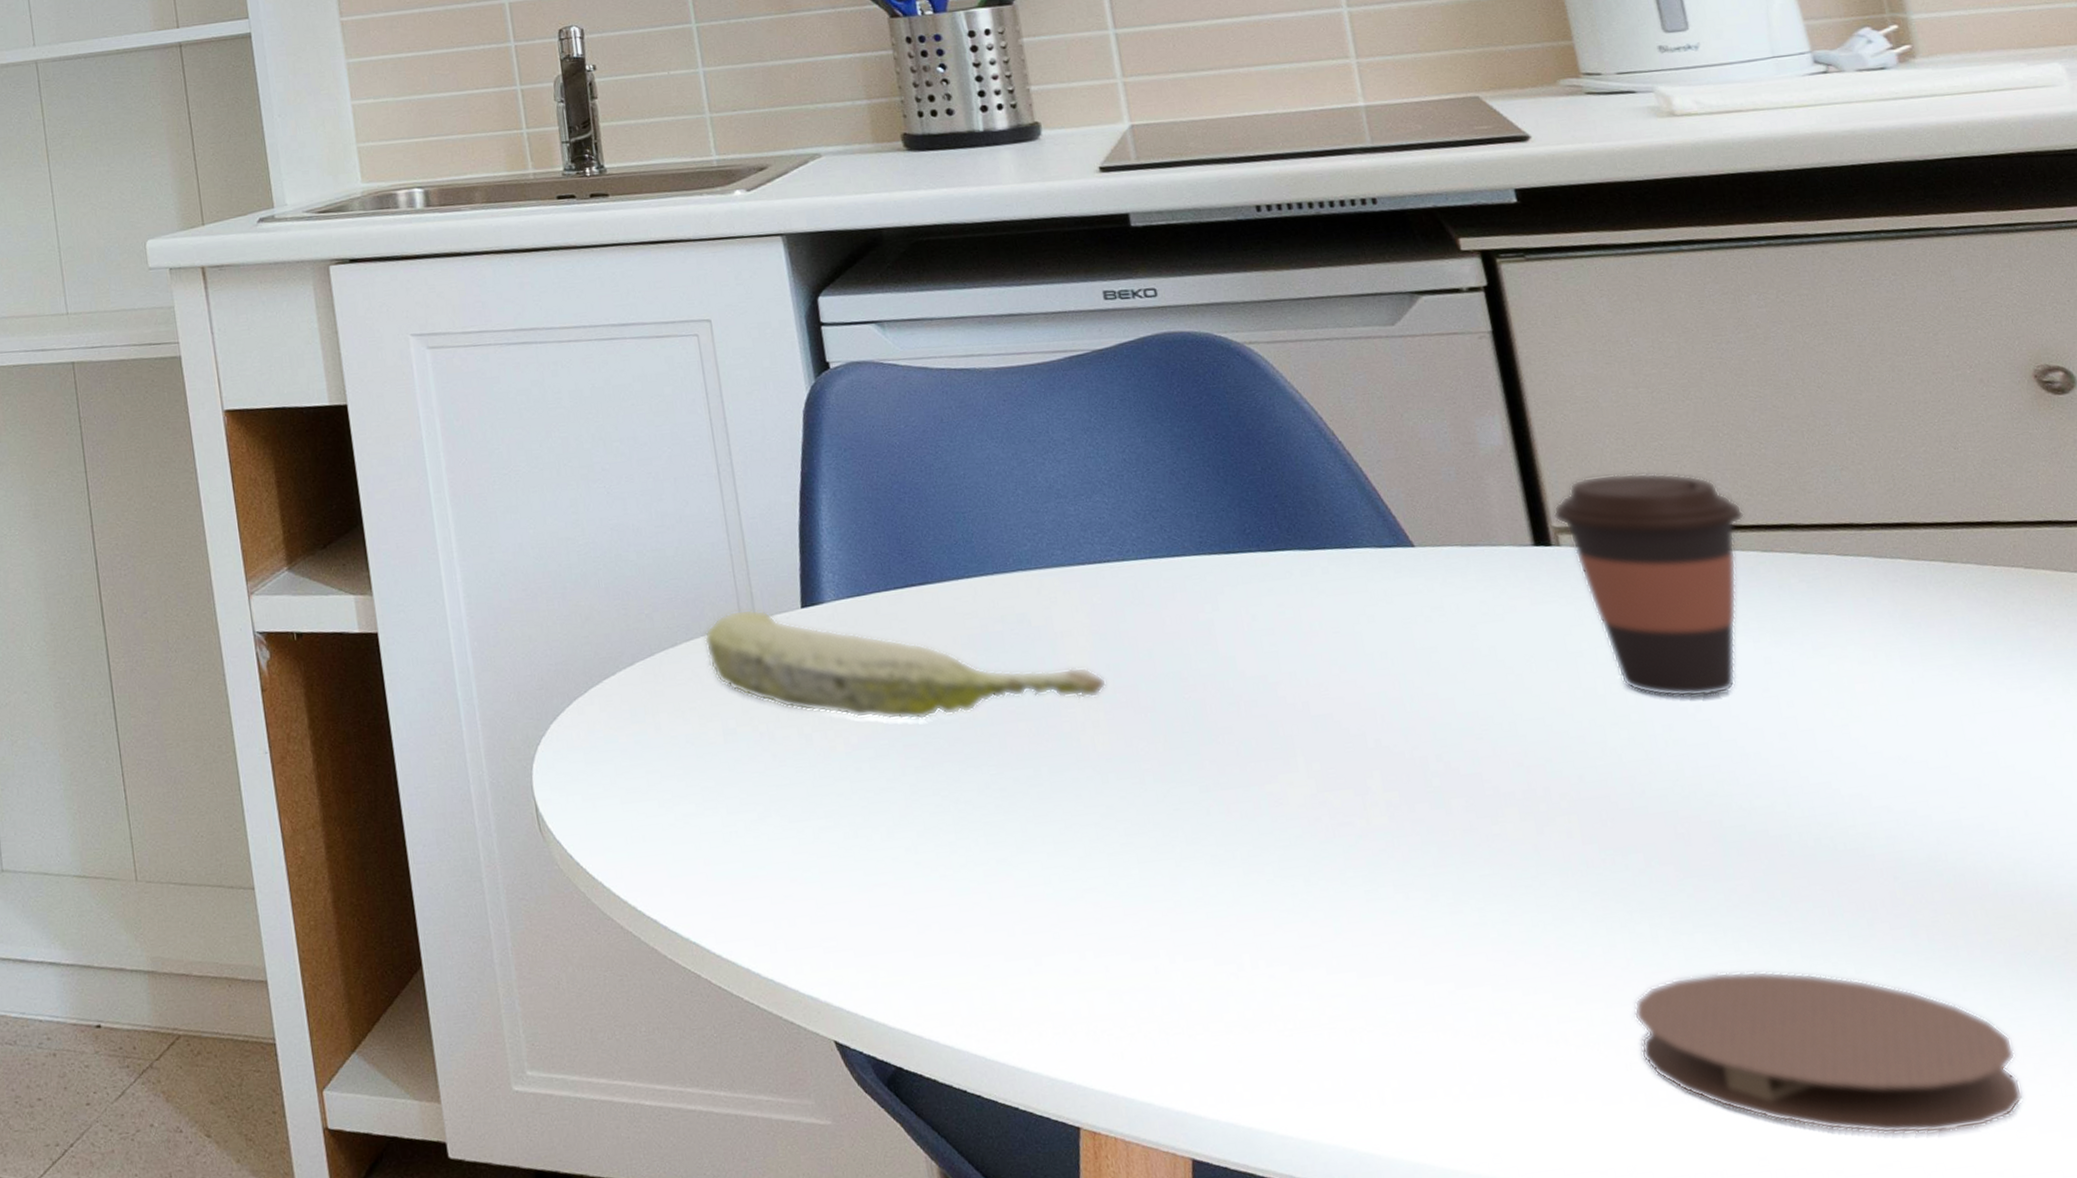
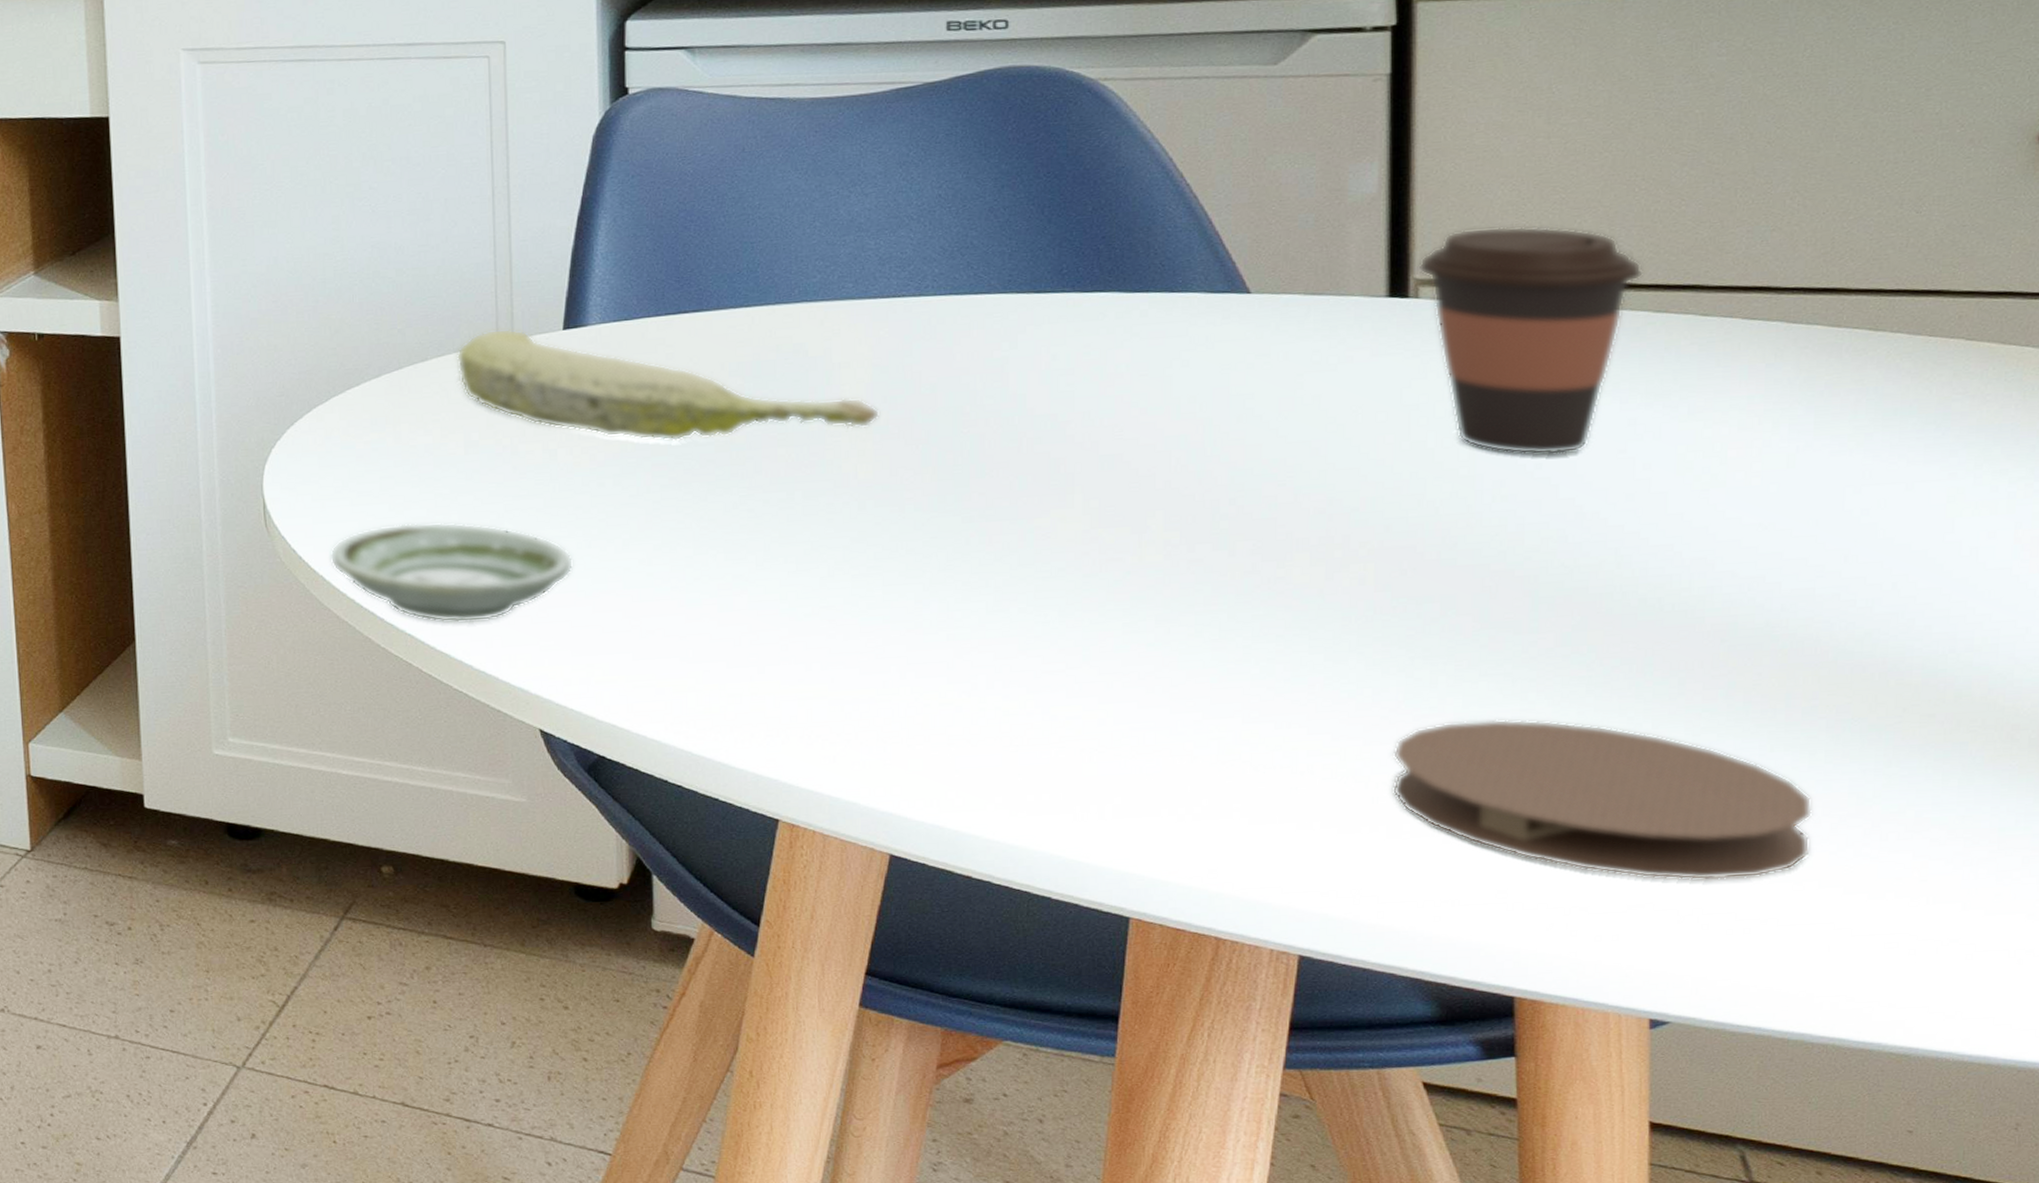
saucer: none [606,817,844,928] -> present [330,522,574,623]

